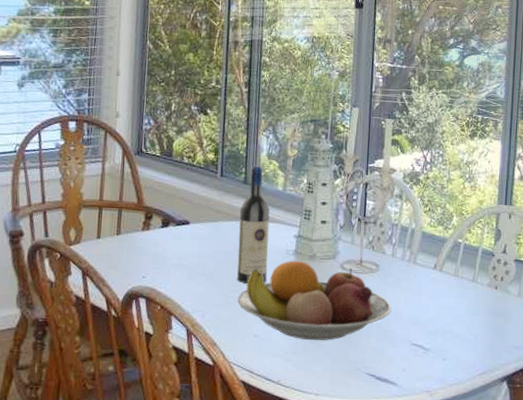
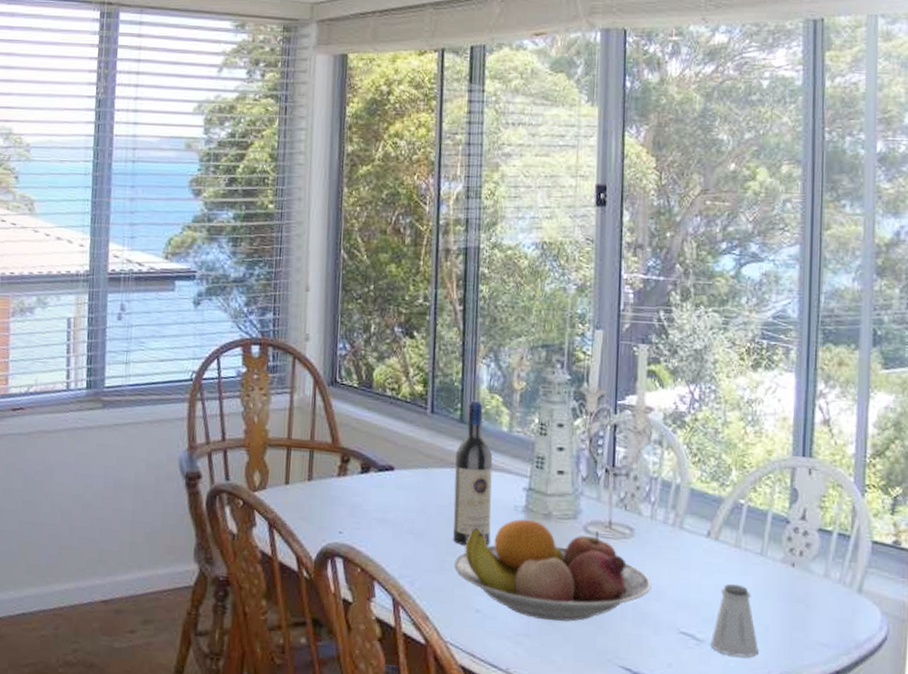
saltshaker: none [435,305,470,360] -> present [711,584,759,657]

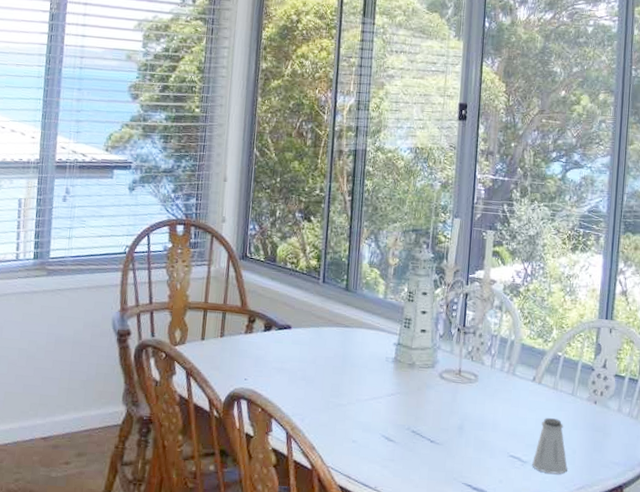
wine bottle: present [453,400,493,545] -> none [337,272,371,389]
fruit bowl: present [454,519,652,622] -> none [337,368,490,449]

